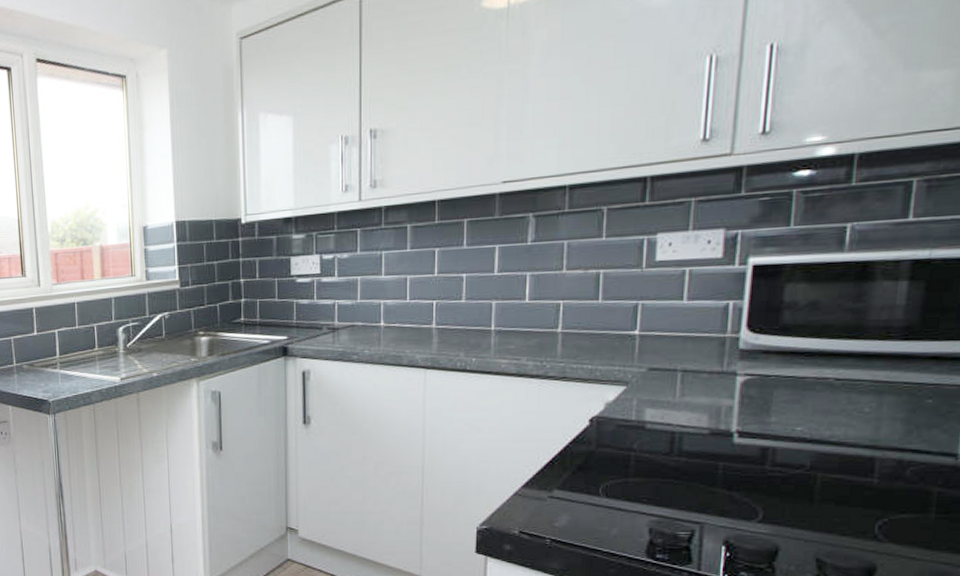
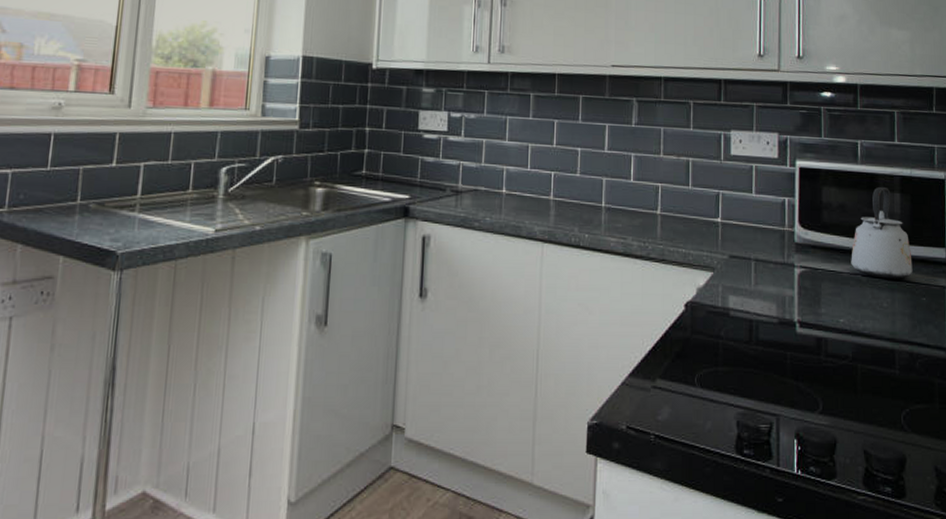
kettle: none [819,275,917,381] -> present [851,186,913,279]

